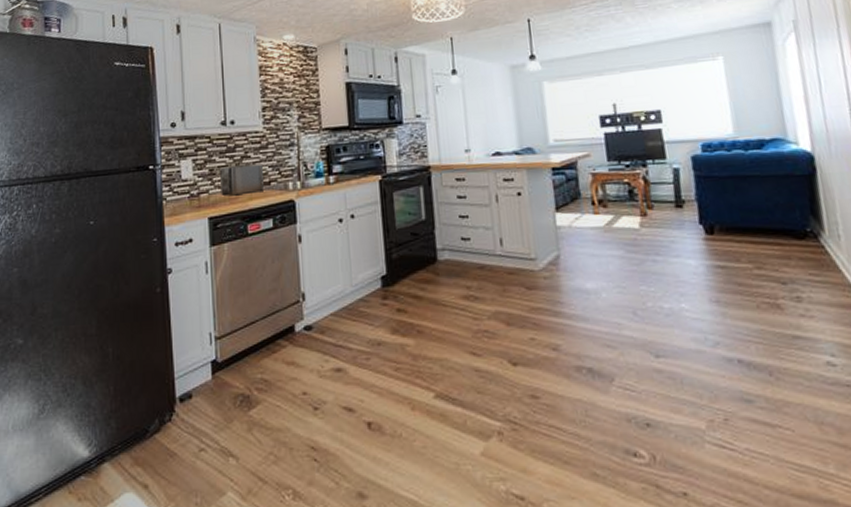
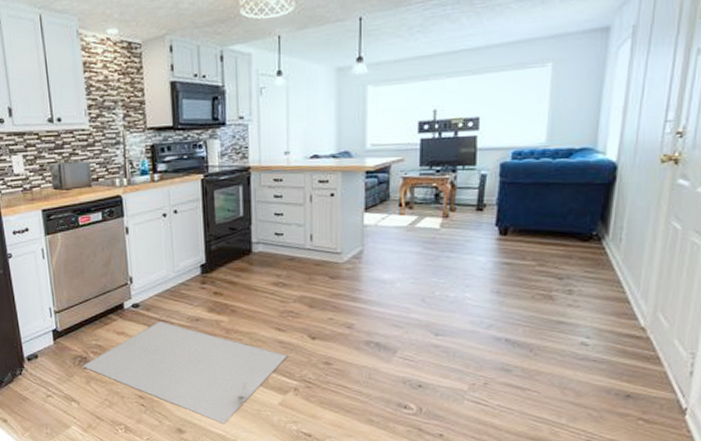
door mat: none [244,347,487,484] -> present [82,322,288,424]

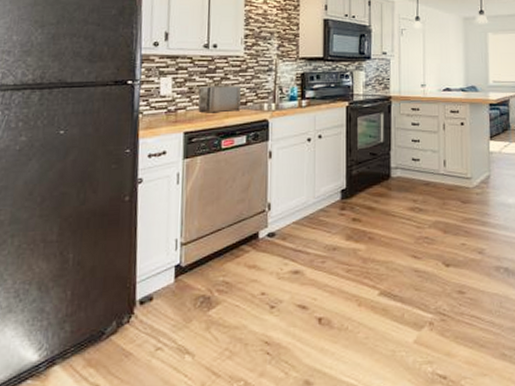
door mat: present [82,322,288,424] -> none [204,252,423,370]

